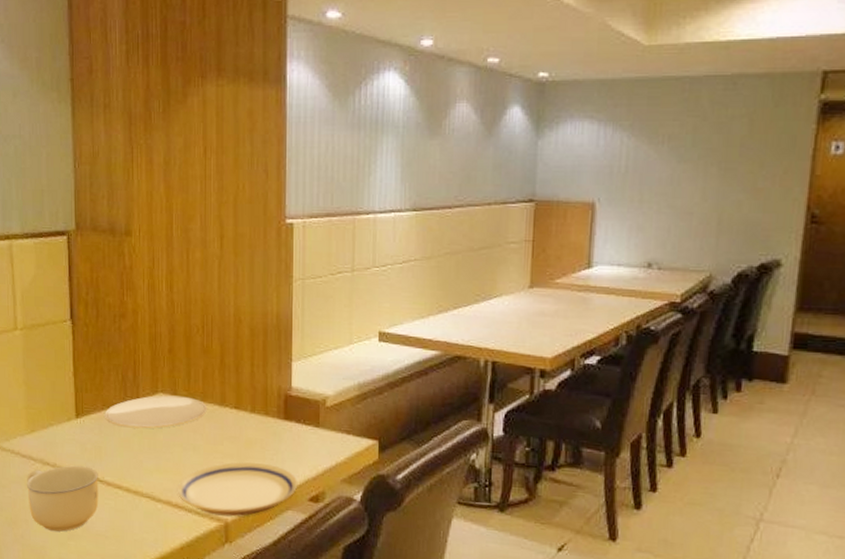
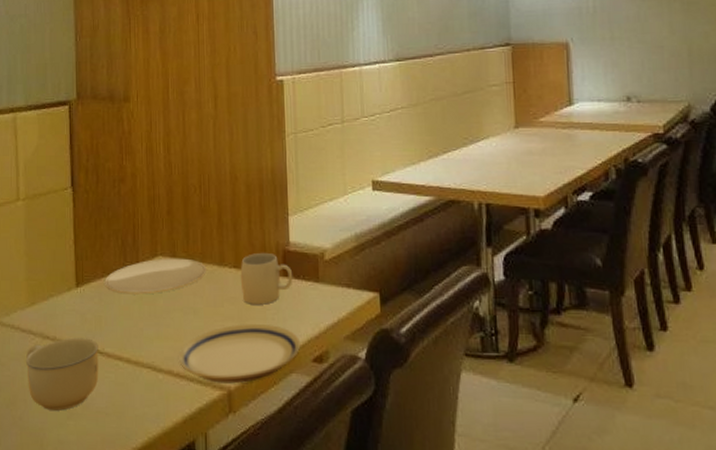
mug: none [241,395,294,445] -> present [240,252,293,305]

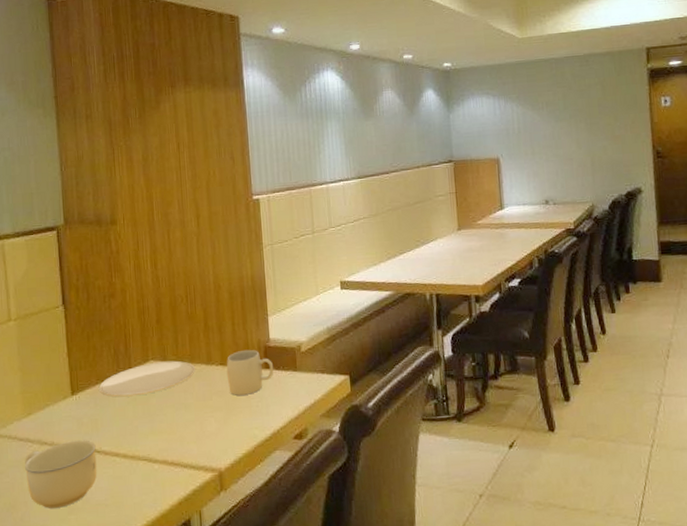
plate: present [179,324,301,384] -> none [173,411,283,466]

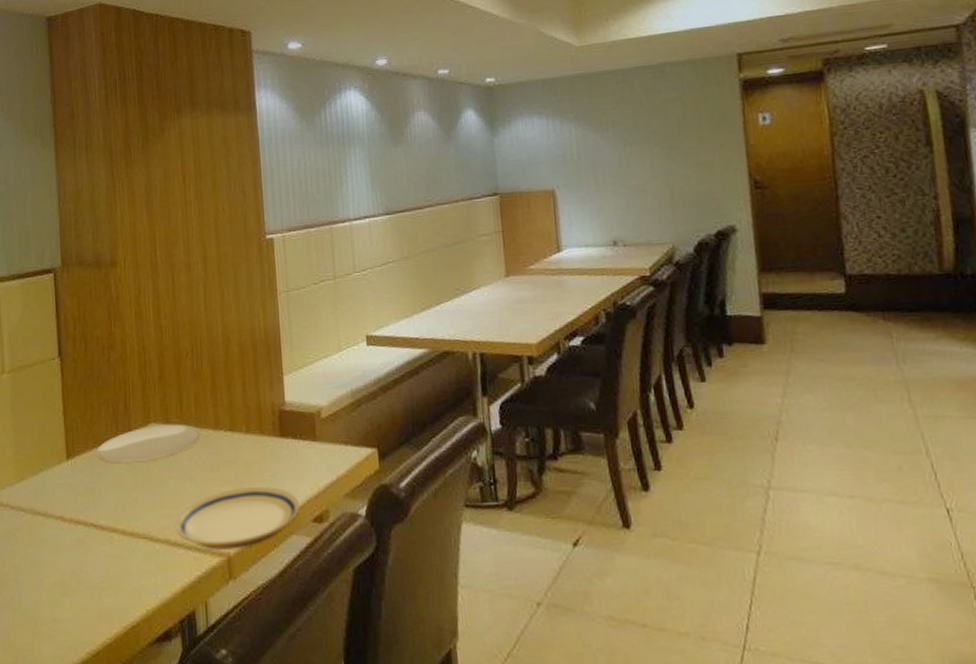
cup: present [24,440,97,508] -> none [16,511,93,588]
plate: none [173,411,283,466] -> present [176,487,300,549]
mug: present [226,349,274,396] -> none [236,413,290,467]

